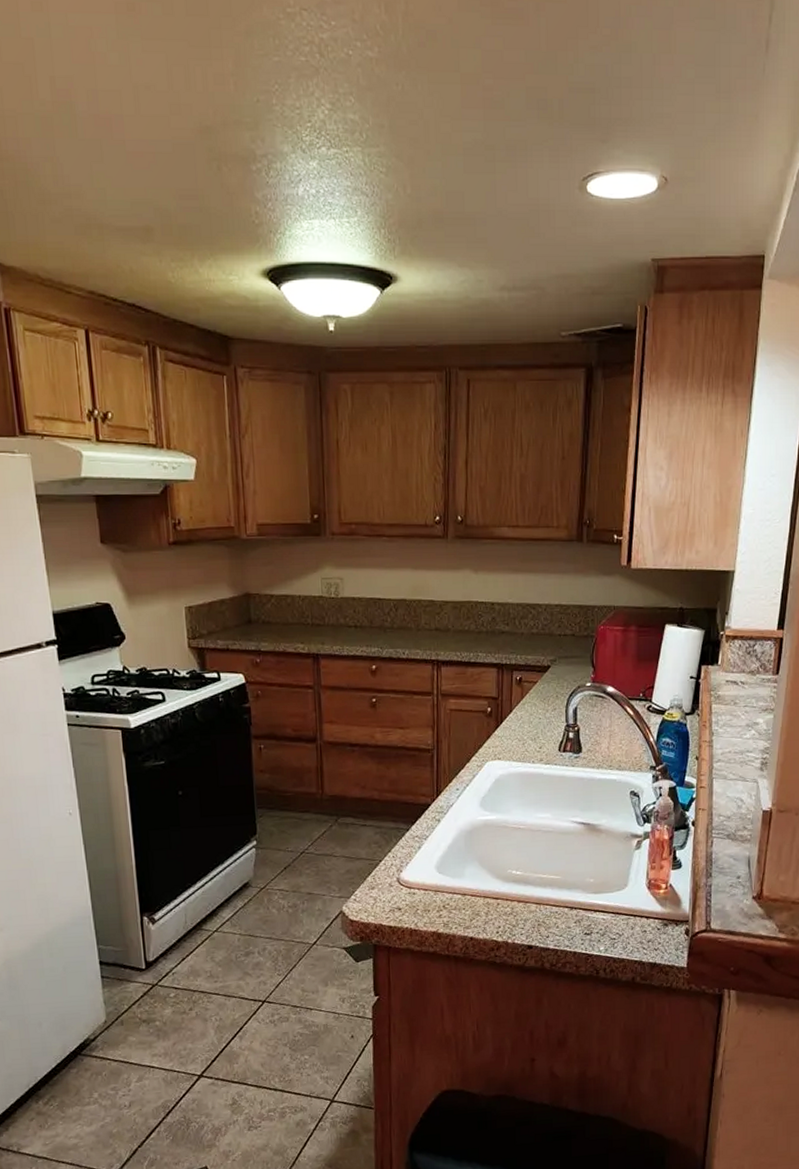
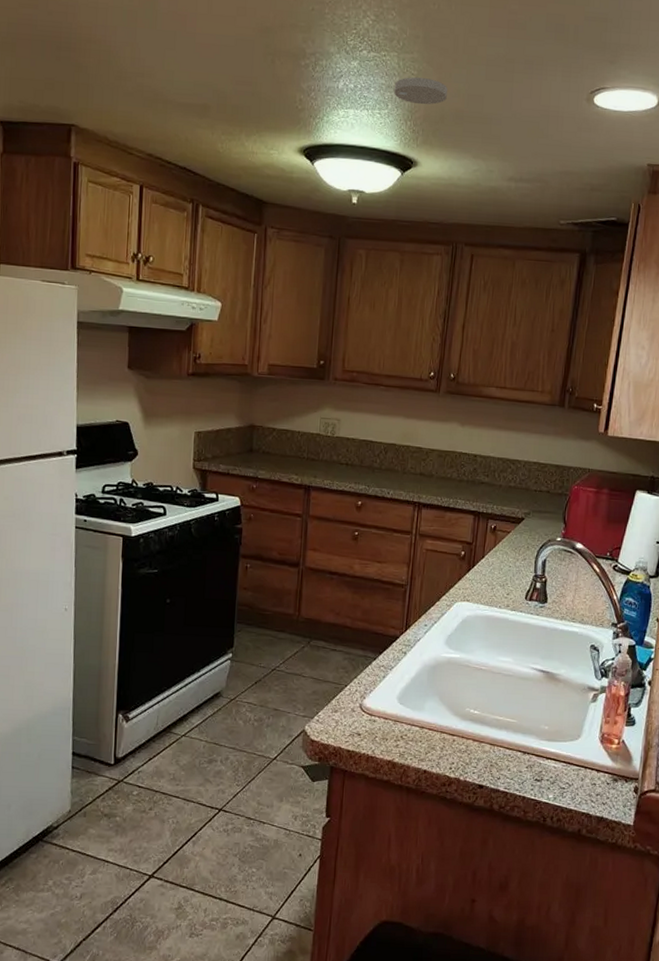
smoke detector: none [362,176,423,208] -> present [394,77,447,105]

